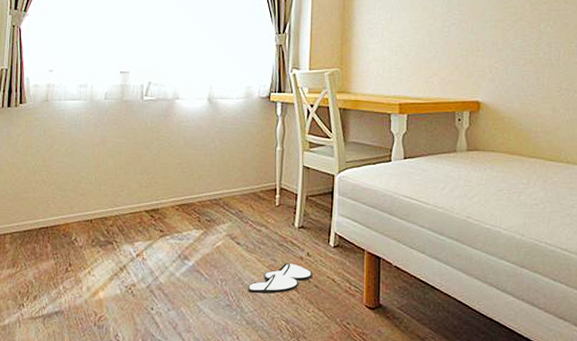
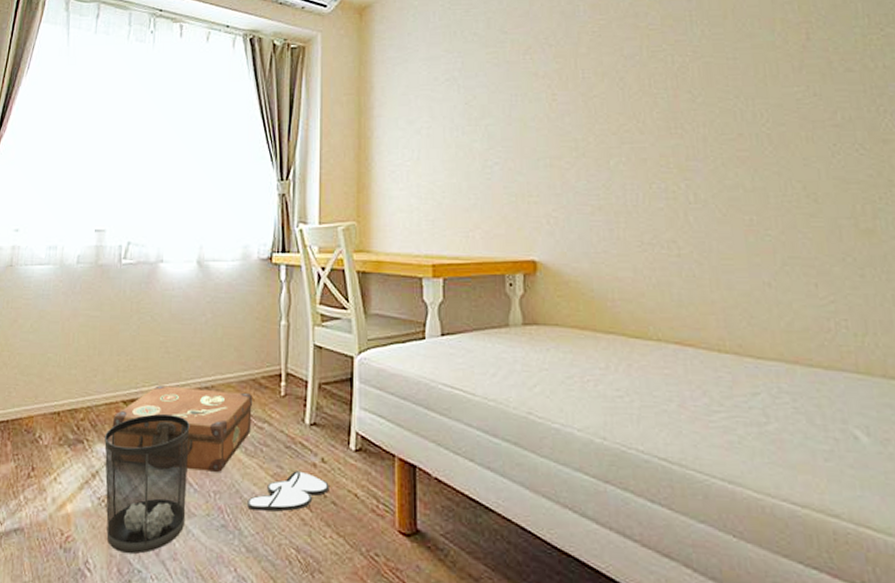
waste bin: none [130,220,202,328] -> present [104,413,190,554]
suitcase: none [136,198,253,265] -> present [111,385,253,472]

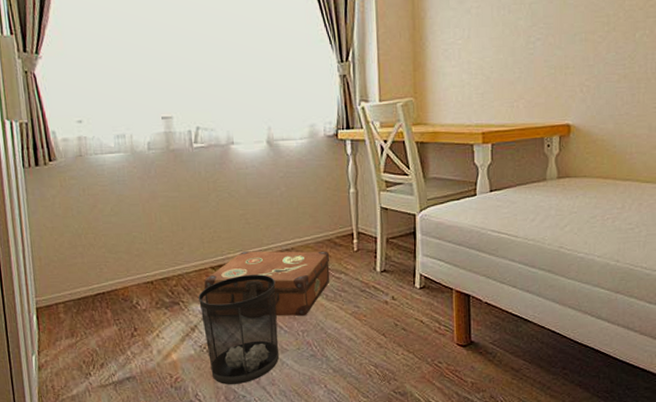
slippers: present [247,471,329,511] -> none [331,308,399,341]

